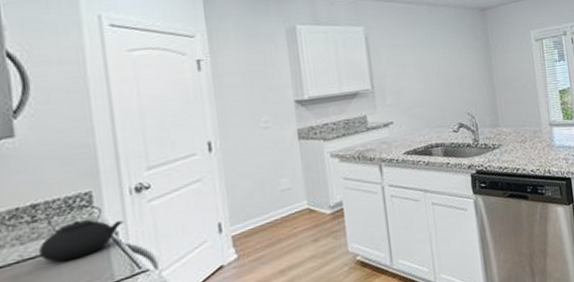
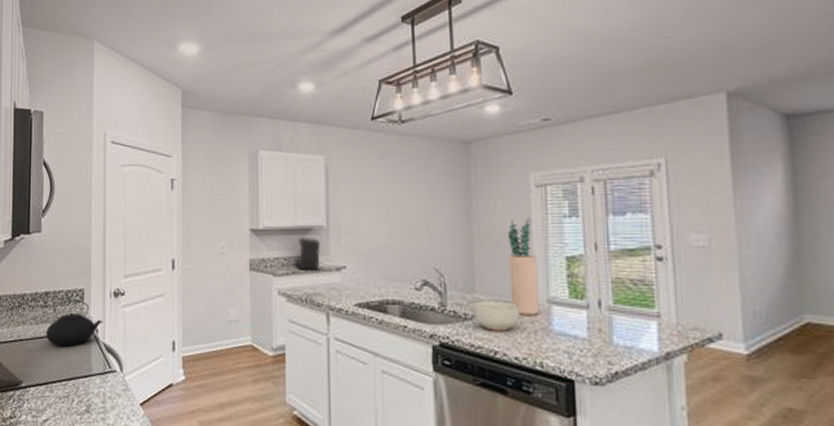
coffee maker: none [345,101,368,133] -> present [296,237,320,272]
bowl: none [498,129,532,154] -> present [472,300,520,331]
vase: none [519,64,545,138] -> present [508,216,539,317]

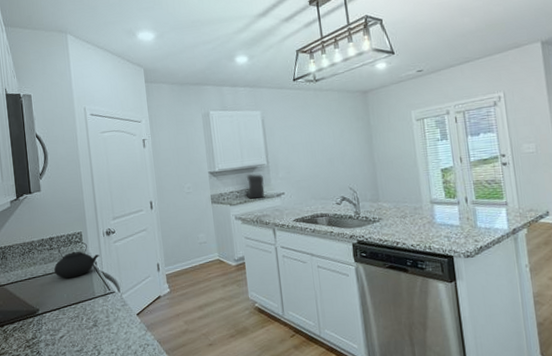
bowl: present [472,300,520,331] -> none [378,205,413,228]
vase: present [508,216,539,317] -> none [399,143,426,215]

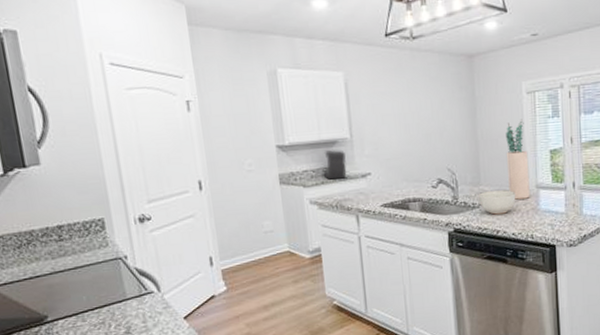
teakettle: present [54,241,100,279] -> none [66,229,131,277]
bowl: none [378,205,413,228] -> present [479,189,516,215]
vase: none [399,143,426,215] -> present [506,119,530,200]

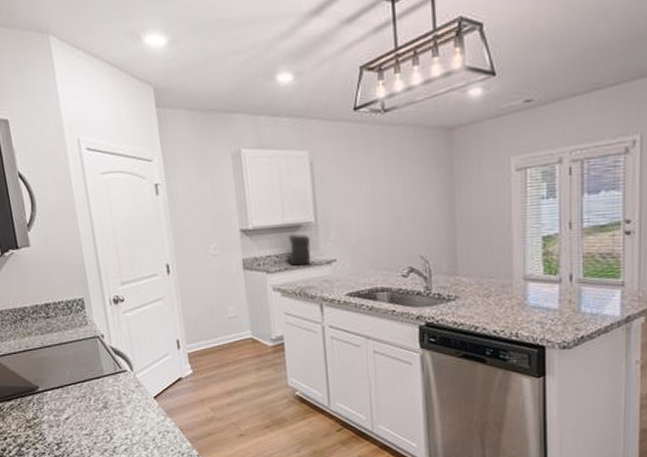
bowl: present [479,189,516,215] -> none [455,281,499,309]
vase: present [506,119,530,200] -> none [488,200,516,294]

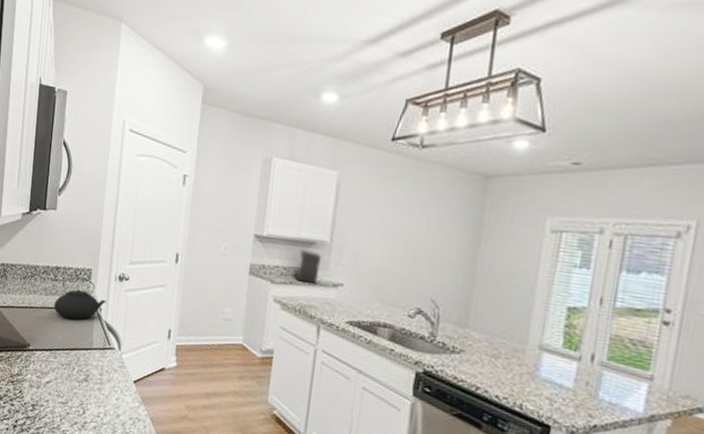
teakettle: none [53,309,107,353] -> present [54,276,107,320]

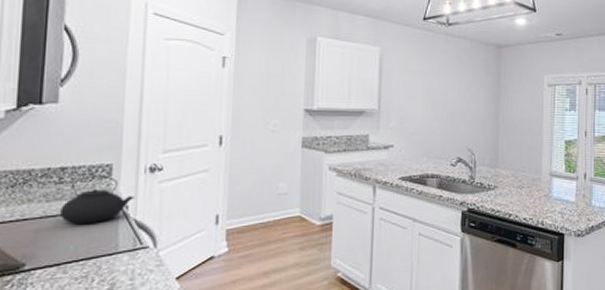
coffee maker: present [294,250,321,284] -> none [348,118,371,149]

